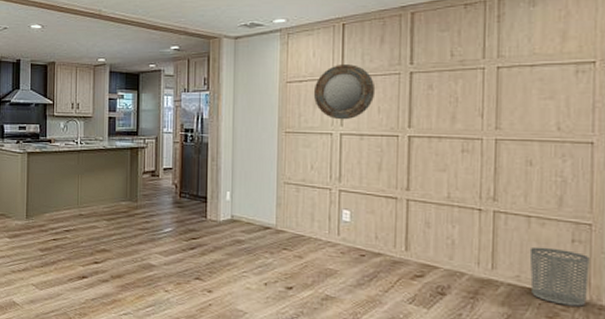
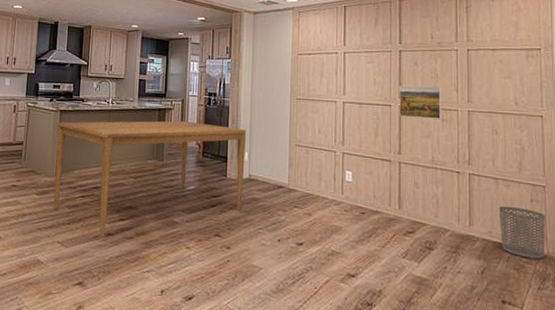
dining table: none [25,159,227,283] -> present [54,120,246,240]
home mirror: present [313,65,376,120] -> none [320,41,372,90]
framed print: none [408,111,463,150] -> present [399,85,442,119]

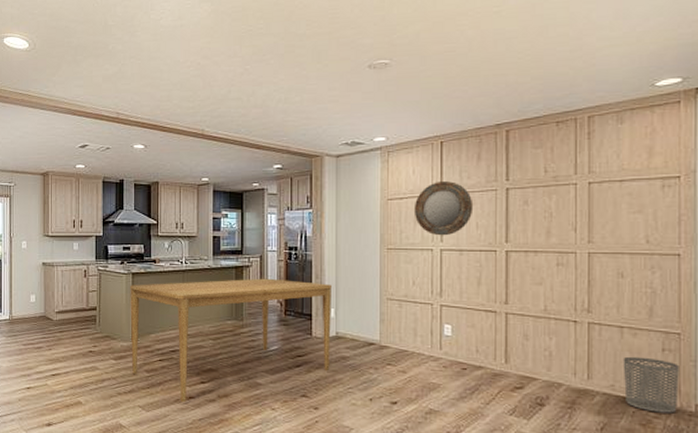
home mirror: none [320,41,372,90] -> present [413,181,474,236]
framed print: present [399,85,442,119] -> none [506,226,557,264]

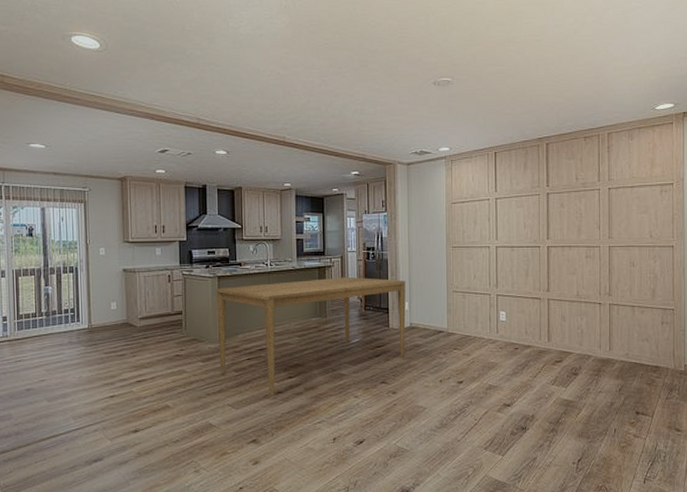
home mirror: present [413,181,474,236] -> none [473,187,522,235]
waste bin: present [623,356,679,413] -> none [634,329,673,373]

